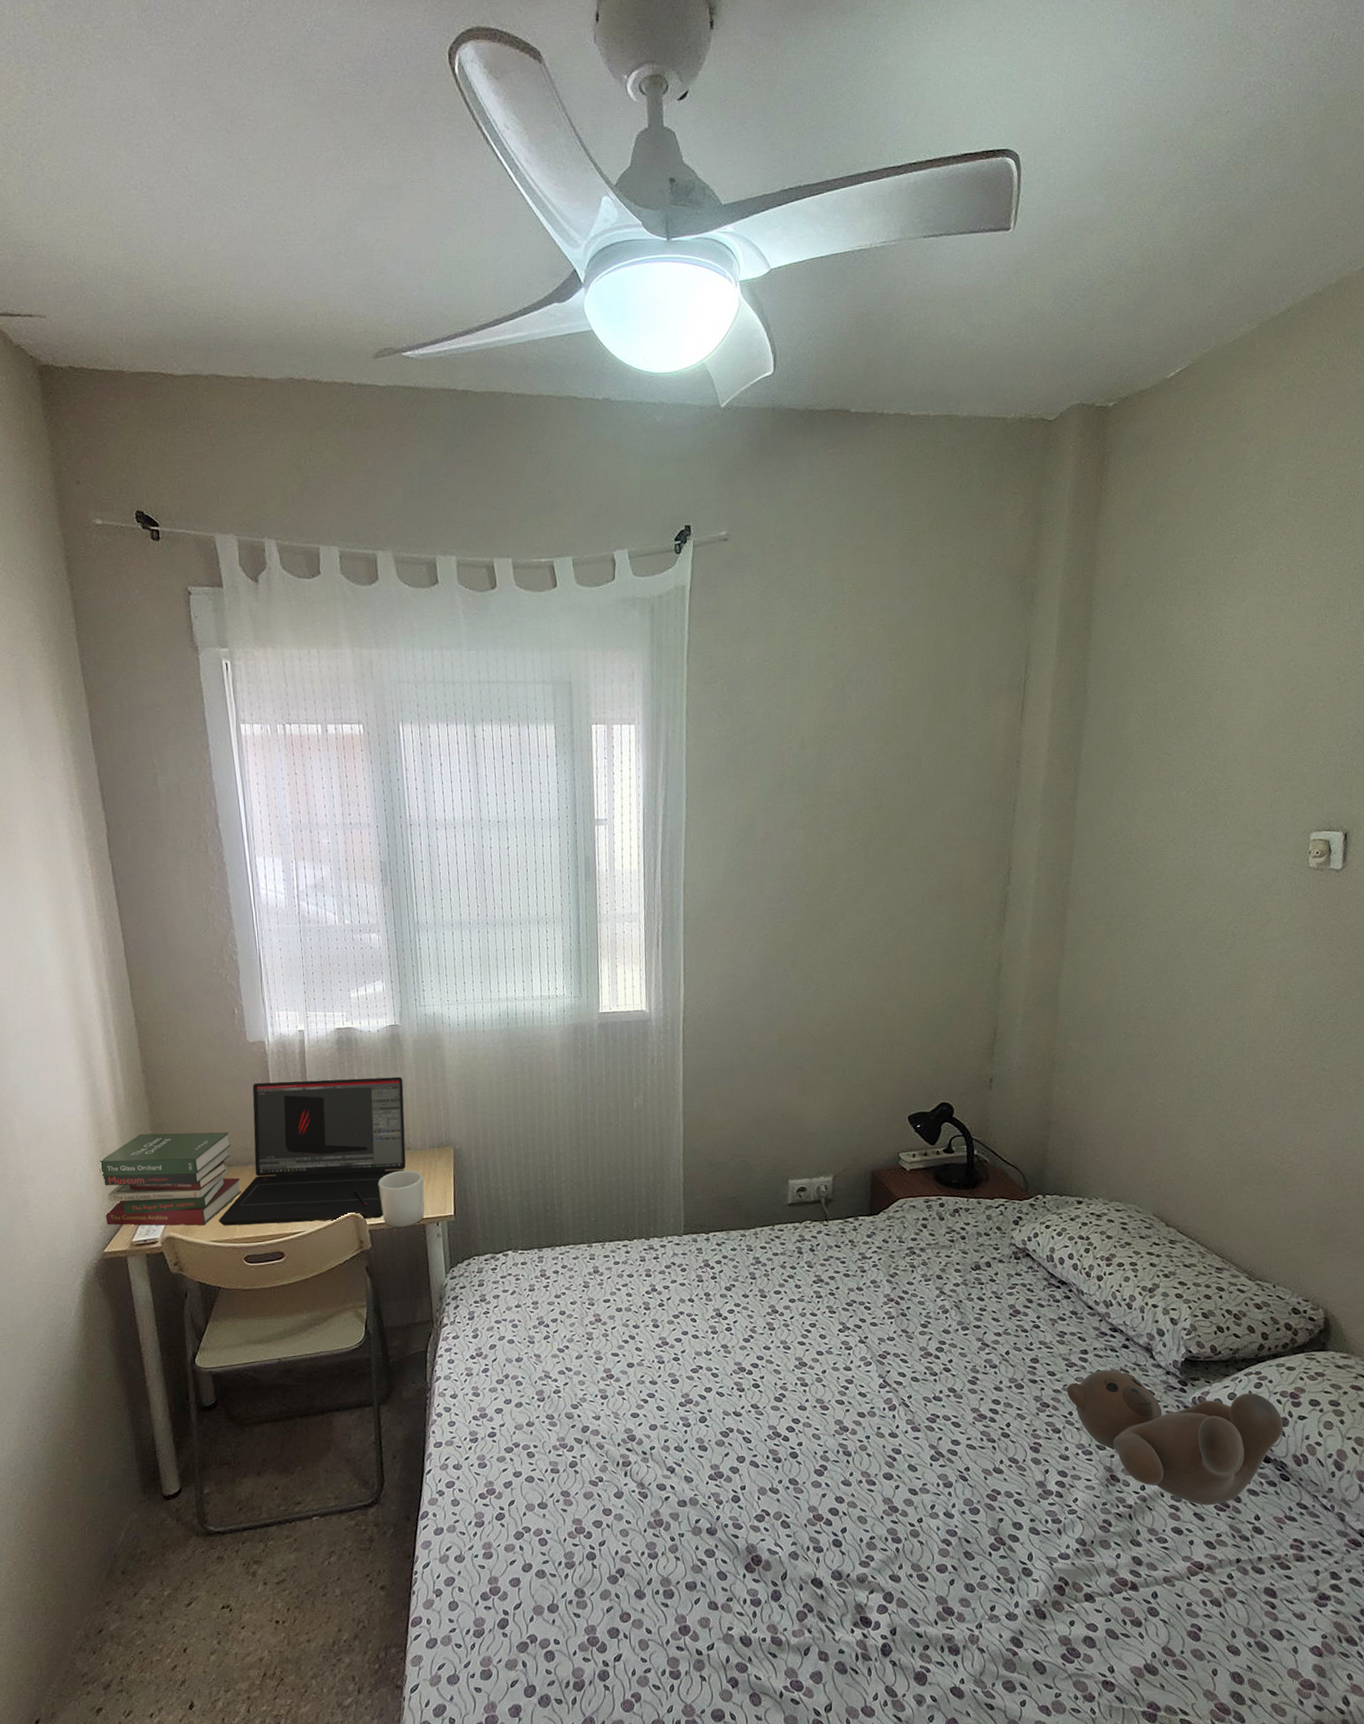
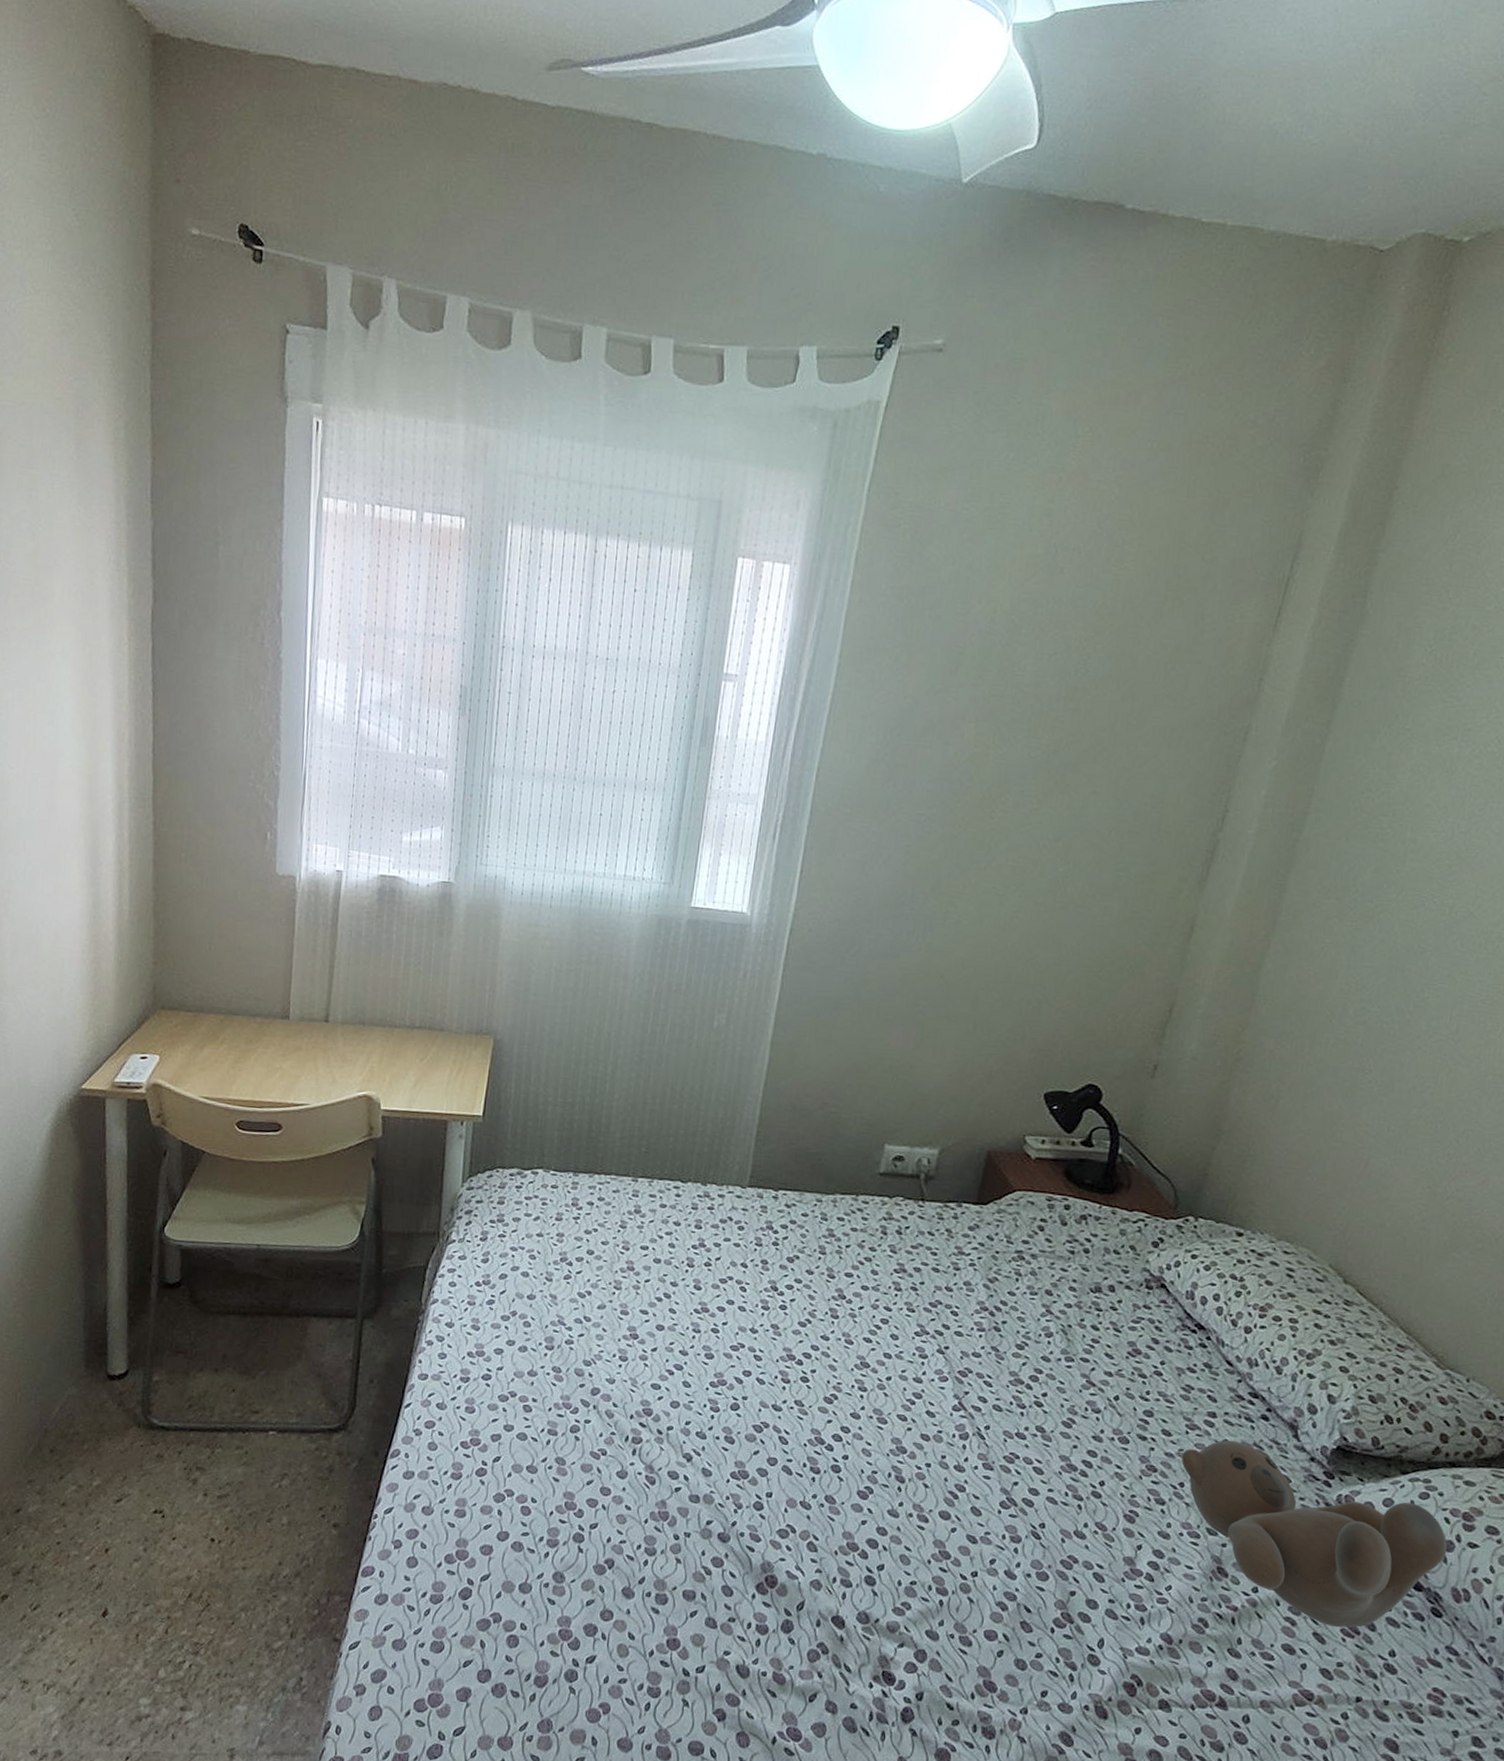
books: present [98,1131,242,1226] -> none [88,961,245,1078]
laptop: present [218,1076,406,1226] -> none [213,923,448,1105]
mug: present [378,1169,425,1228] -> none [399,1053,454,1121]

